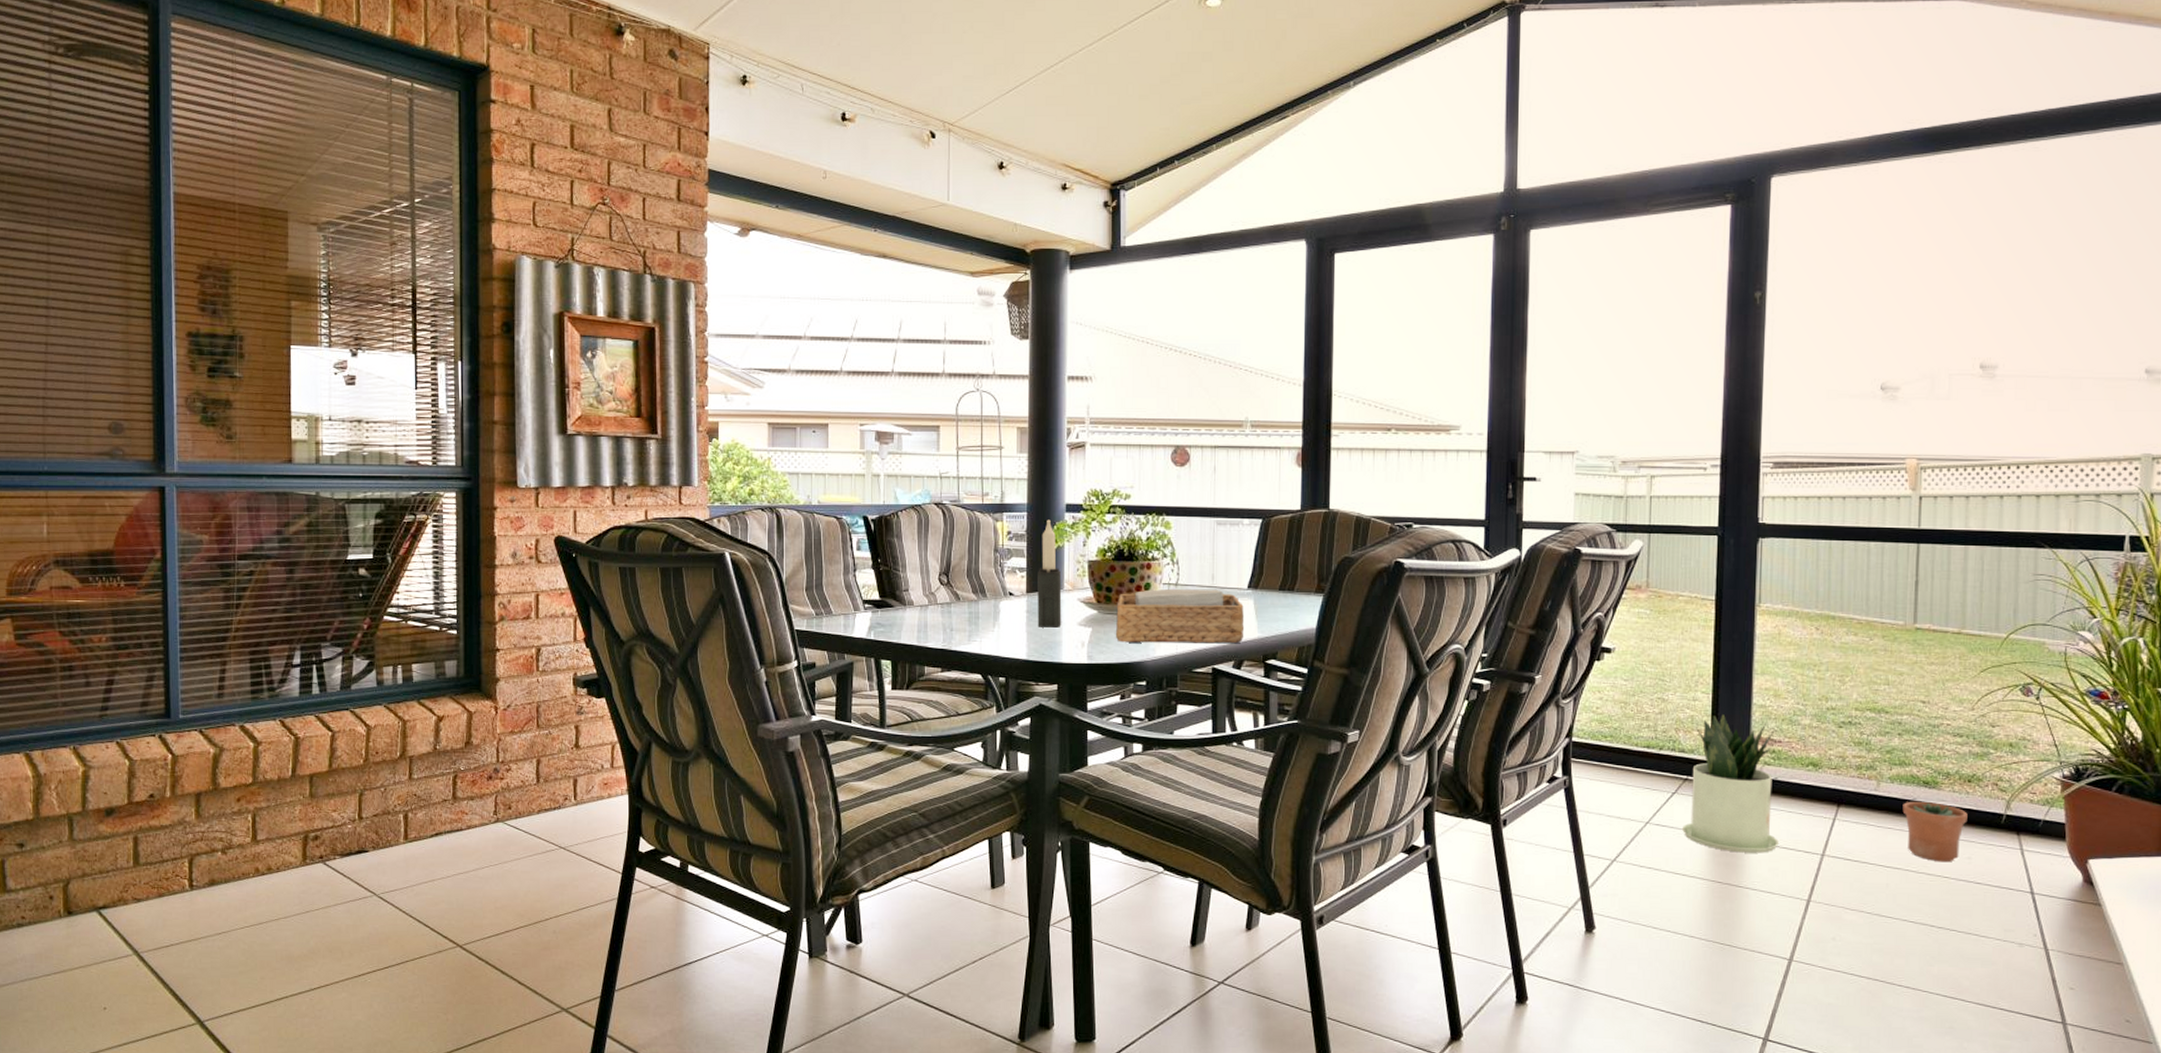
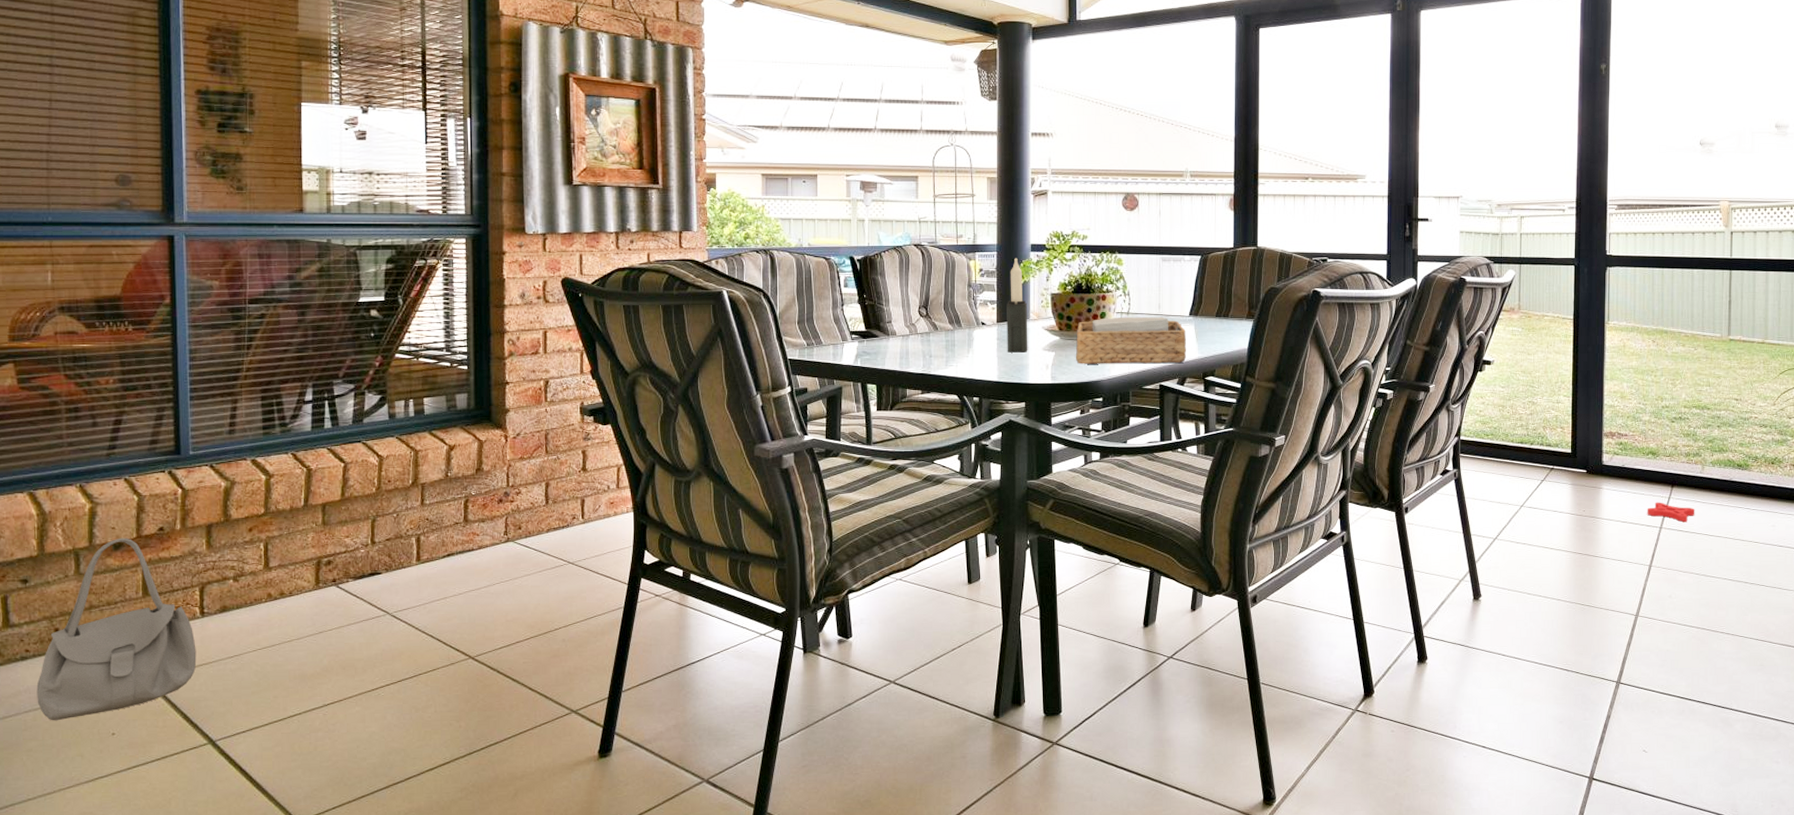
handbag: none [32,803,186,992] -> present [36,538,197,721]
planter: present [1682,714,1778,853] -> none [1550,414,1626,528]
dog toy: none [1805,823,1868,849] -> present [1647,502,1695,522]
planter: present [1902,801,1968,861] -> none [1722,481,1772,529]

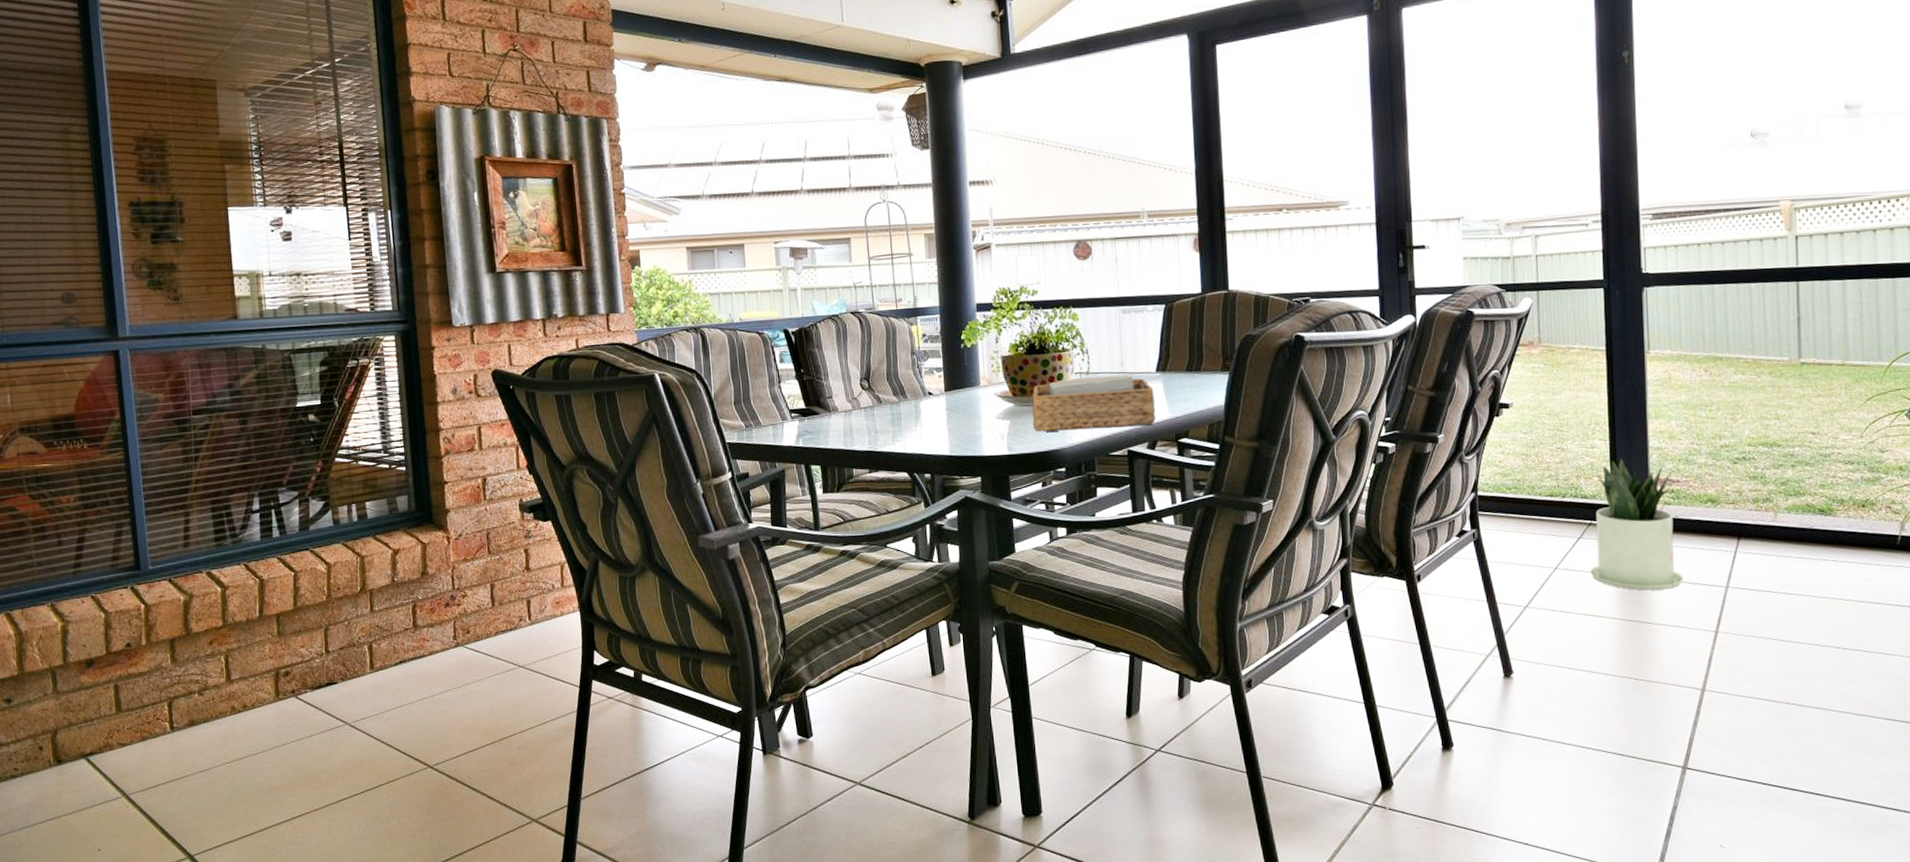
handbag: present [36,538,197,721] -> none [26,655,171,838]
candle: present [1007,258,1028,353] -> none [954,320,981,424]
planter: none [1550,414,1626,528] -> present [1590,459,1683,591]
dog toy: present [1647,502,1695,522] -> none [1709,557,1769,579]

